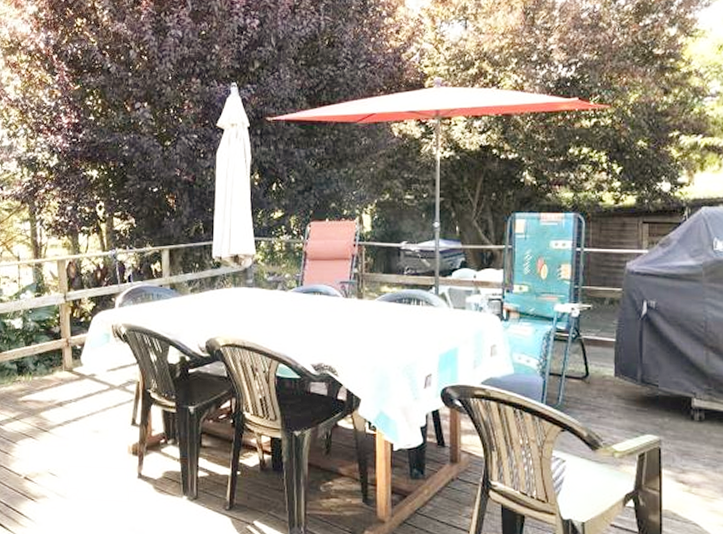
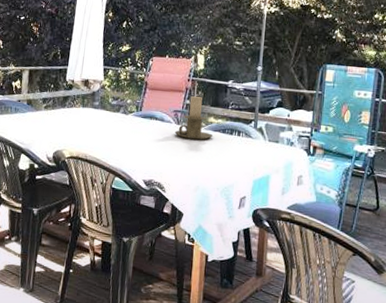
candle holder: none [343,263,388,313] -> present [174,96,213,140]

